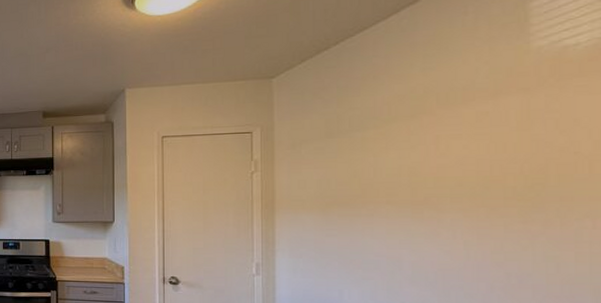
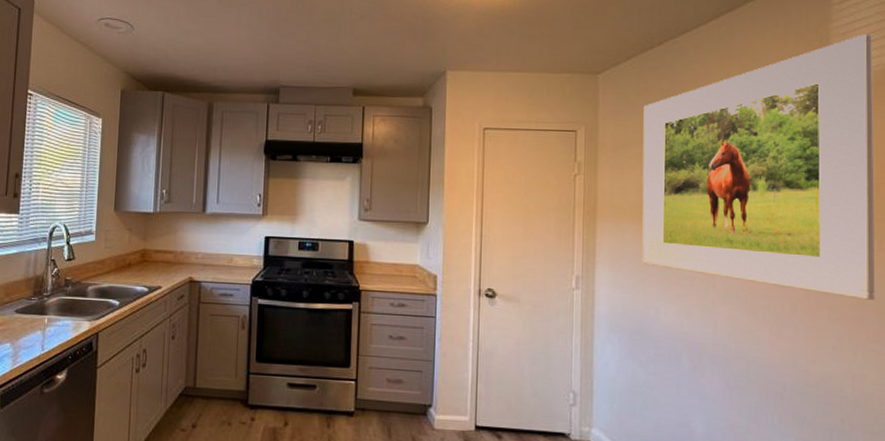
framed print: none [320,8,589,278] -> present [642,33,876,300]

